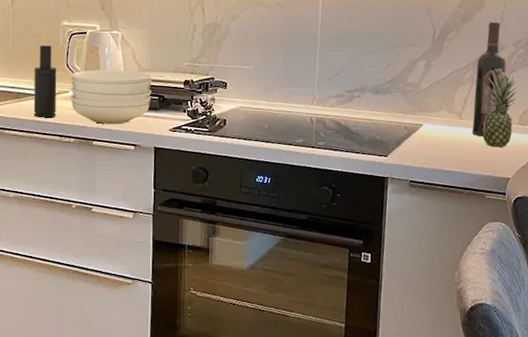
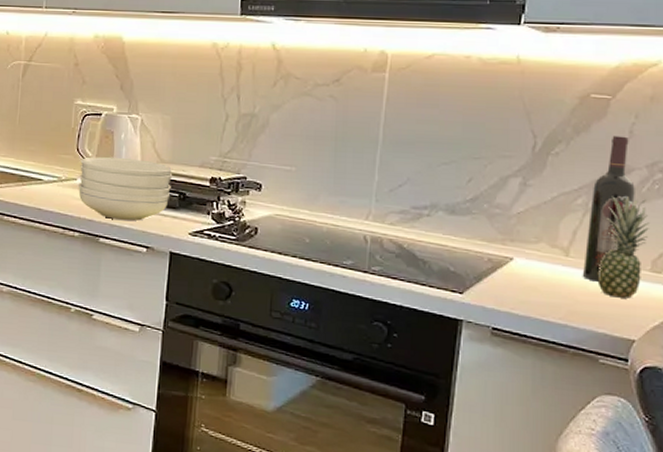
soap dispenser: present [33,45,57,118] -> none [36,125,66,207]

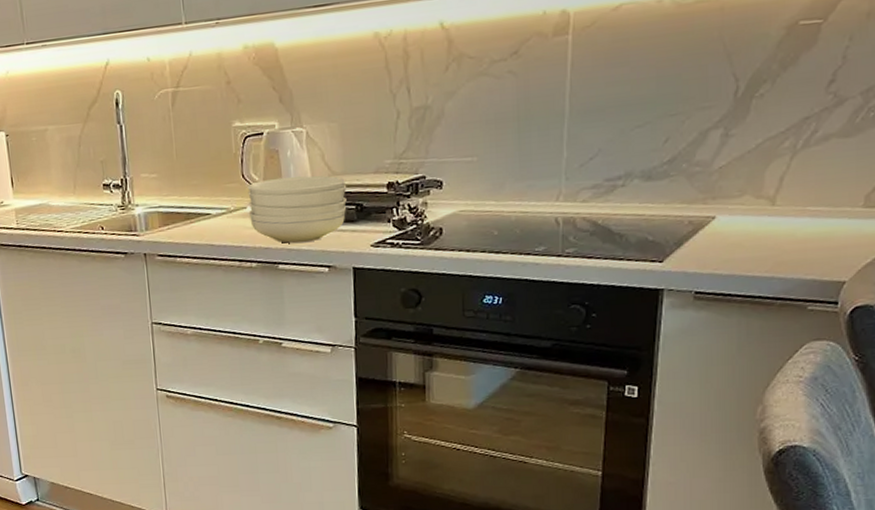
wine bottle: present [582,135,637,282] -> none [789,63,850,228]
fruit: present [597,196,649,299] -> none [806,130,863,241]

